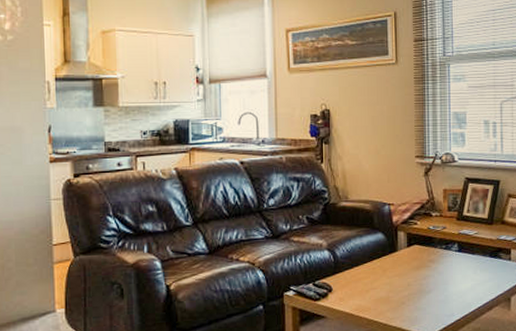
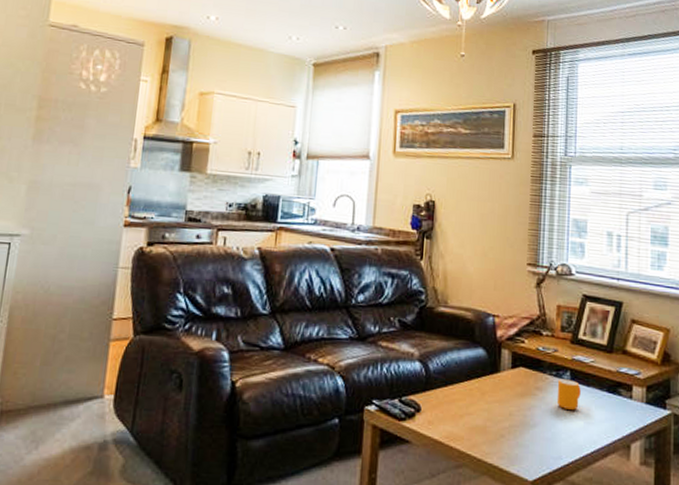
mug: none [447,250,467,275] -> present [556,379,581,410]

